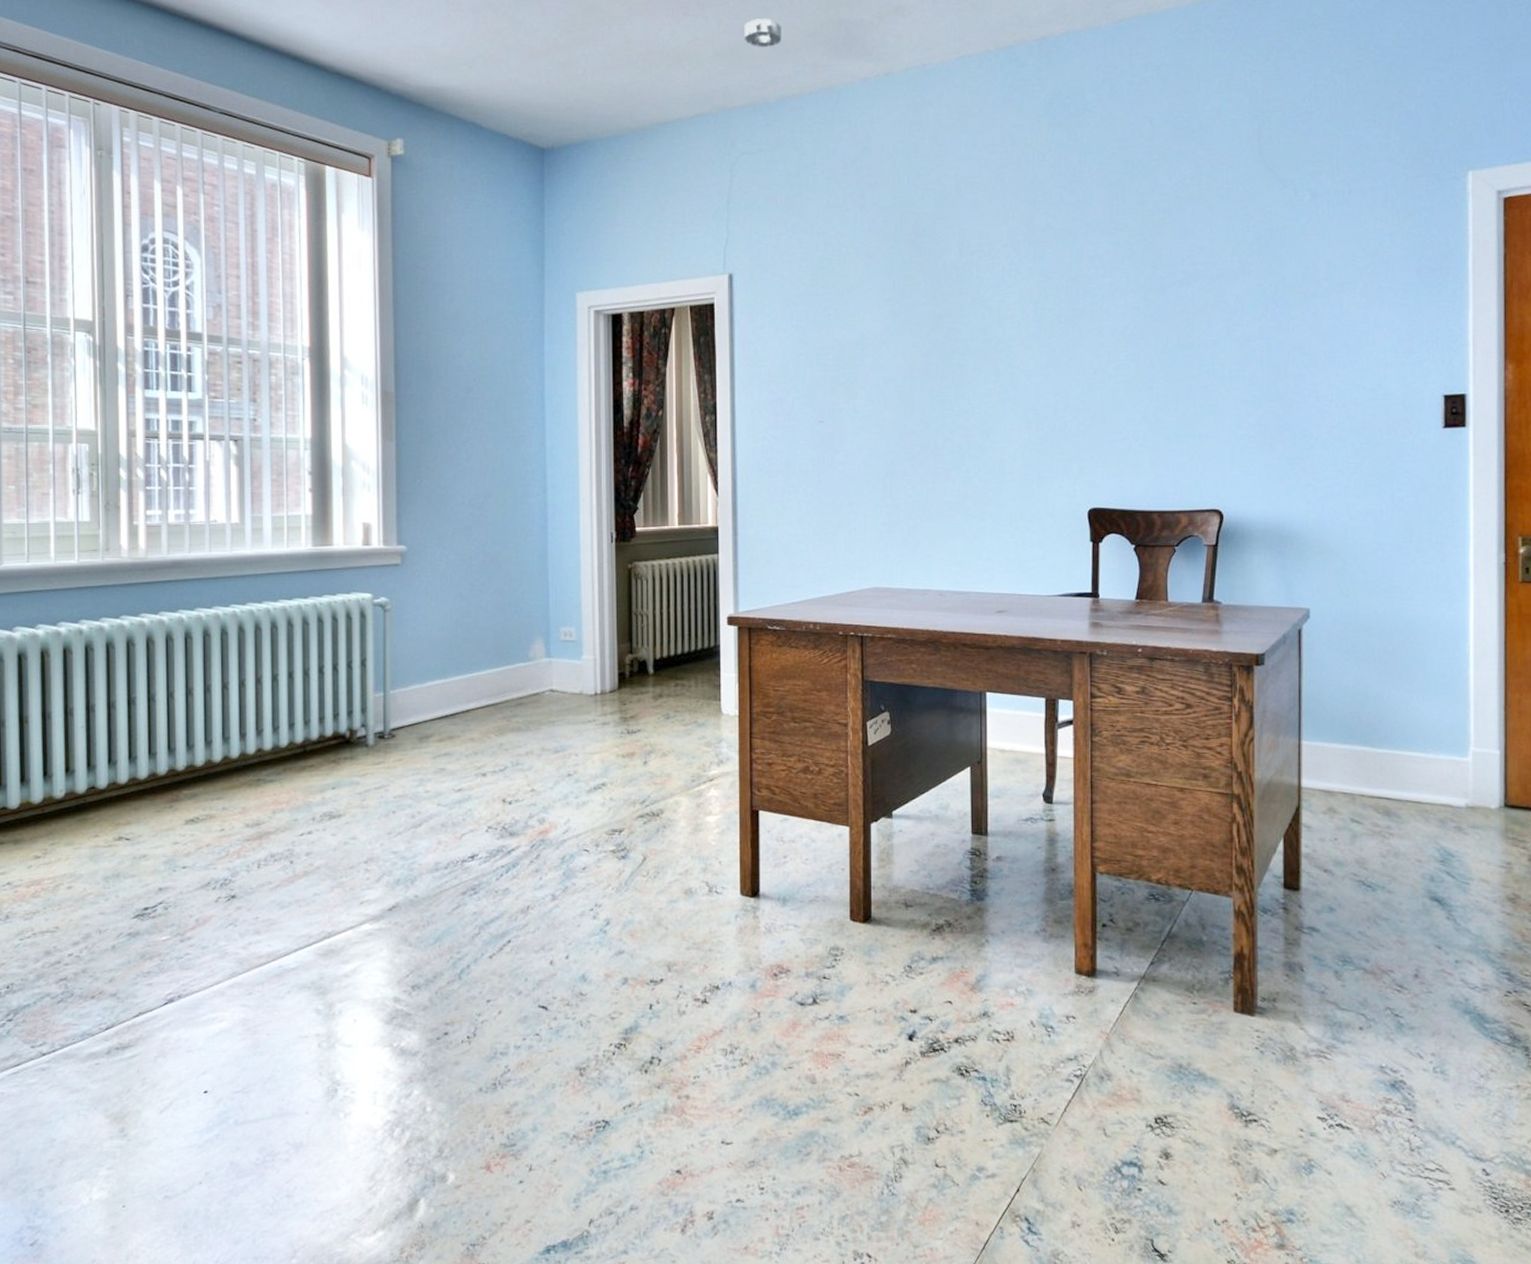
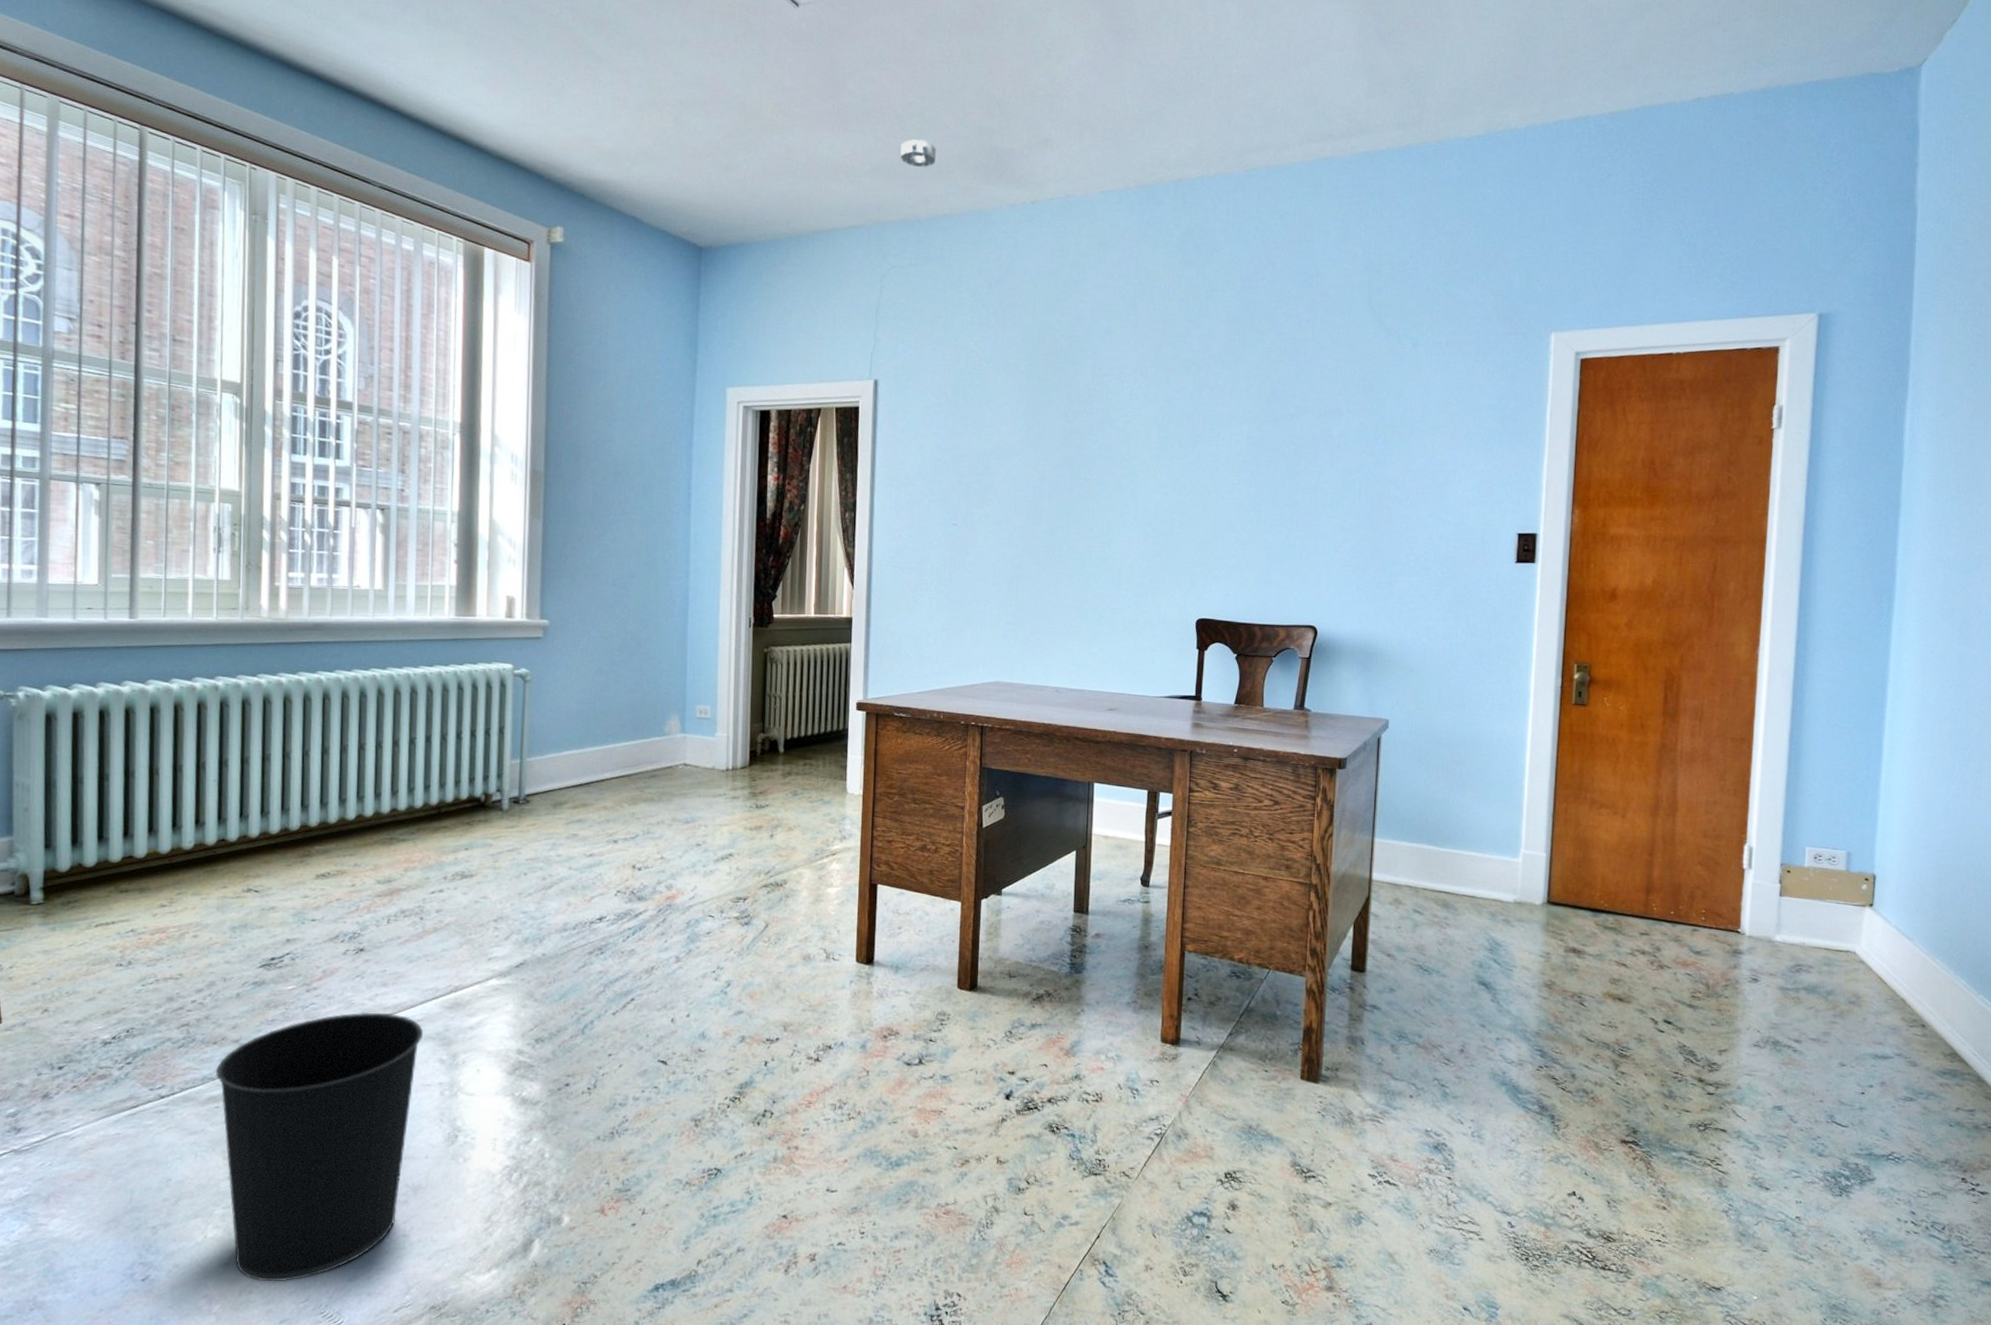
wastebasket: none [95,961,299,1246] -> present [216,1012,424,1282]

